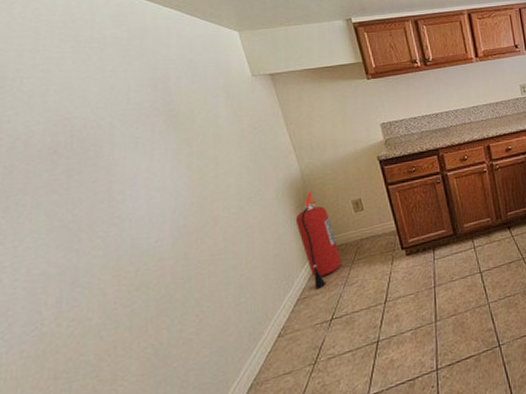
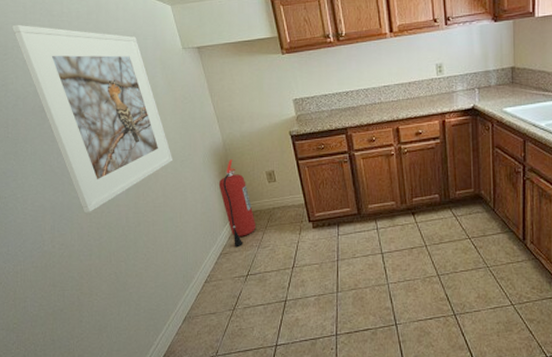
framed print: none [15,51,239,275] -> present [12,24,174,214]

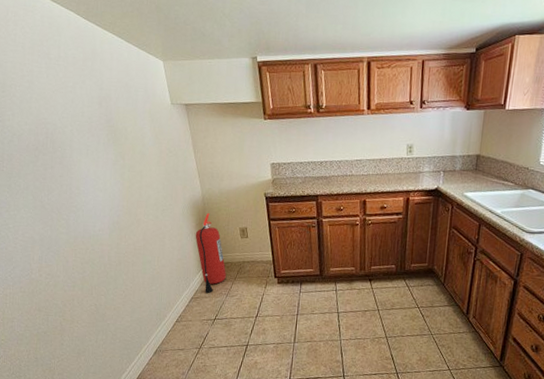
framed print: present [12,24,174,214] -> none [11,63,155,249]

